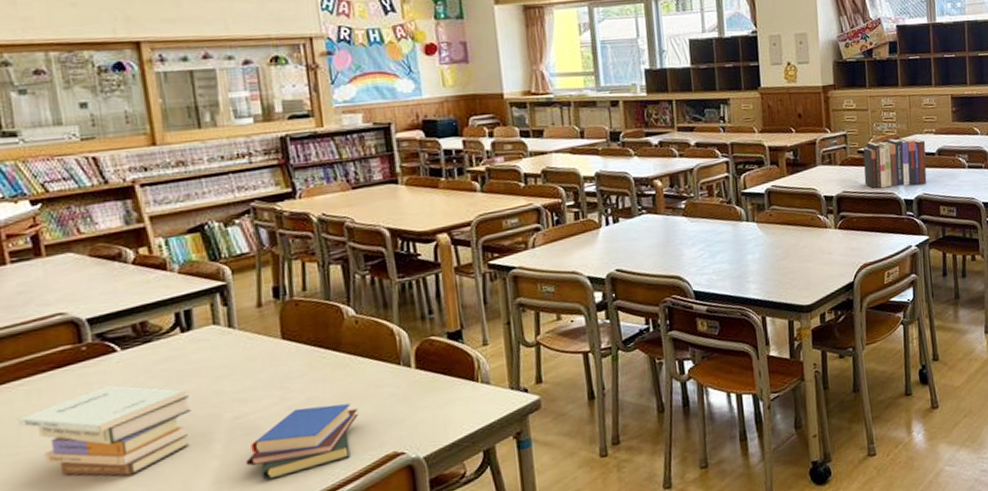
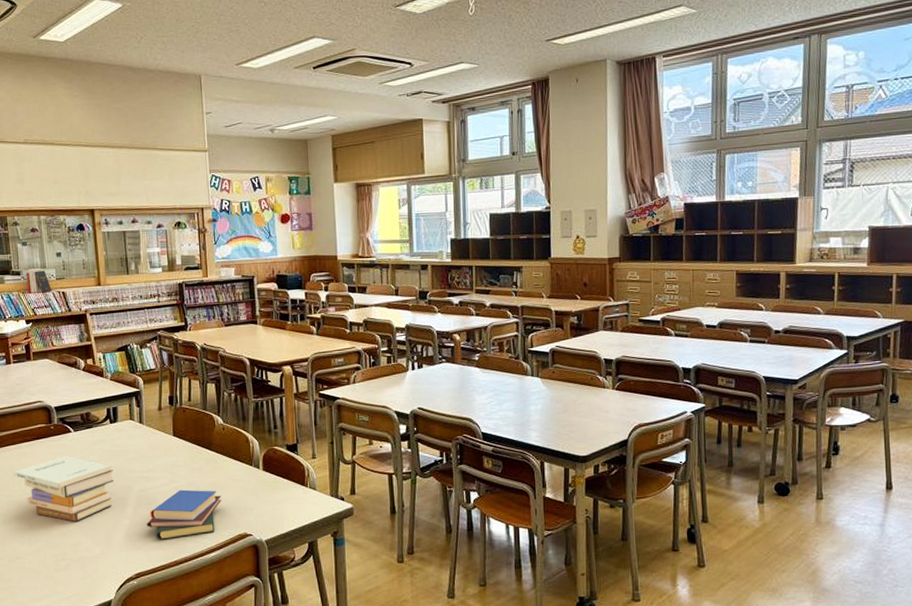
books: none [28,126,75,162] -> present [26,268,52,294]
books: present [863,137,927,189] -> none [643,309,707,356]

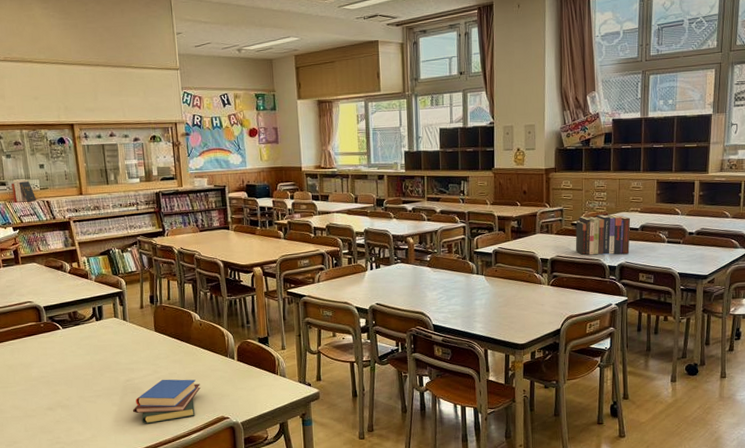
books: present [13,455,114,522] -> none [7,350,101,409]
books: none [643,309,707,356] -> present [575,214,631,256]

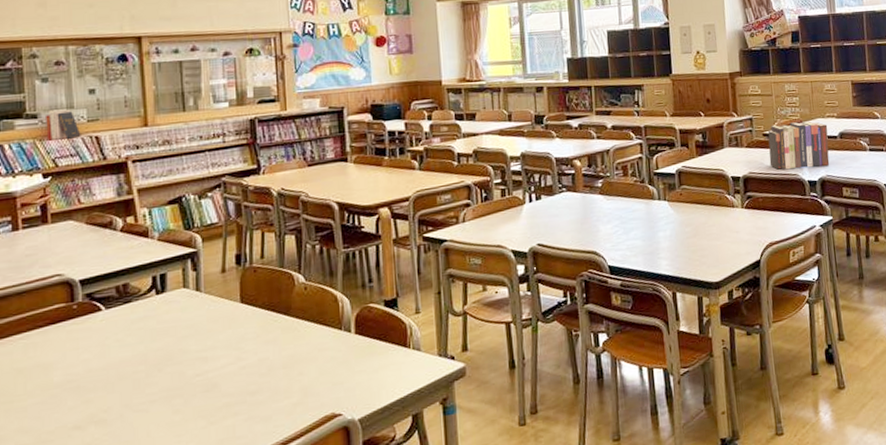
book: present [132,379,201,424] -> none [202,365,303,436]

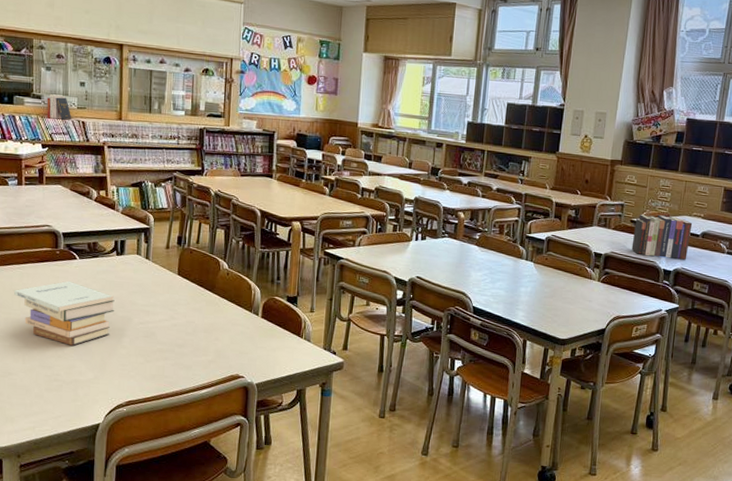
books: none [15,340,159,427] -> present [13,281,115,346]

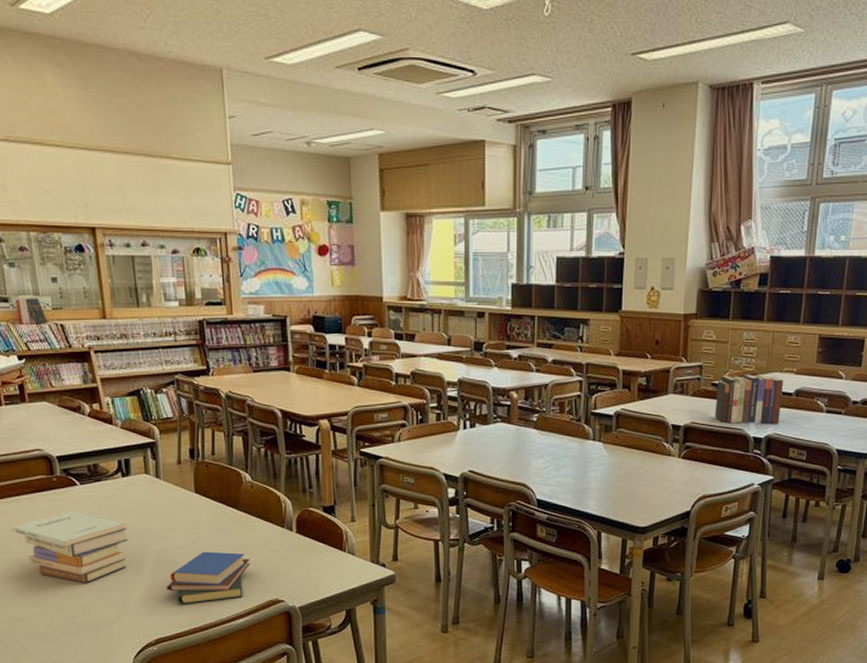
book: none [141,327,218,373] -> present [166,551,250,604]

